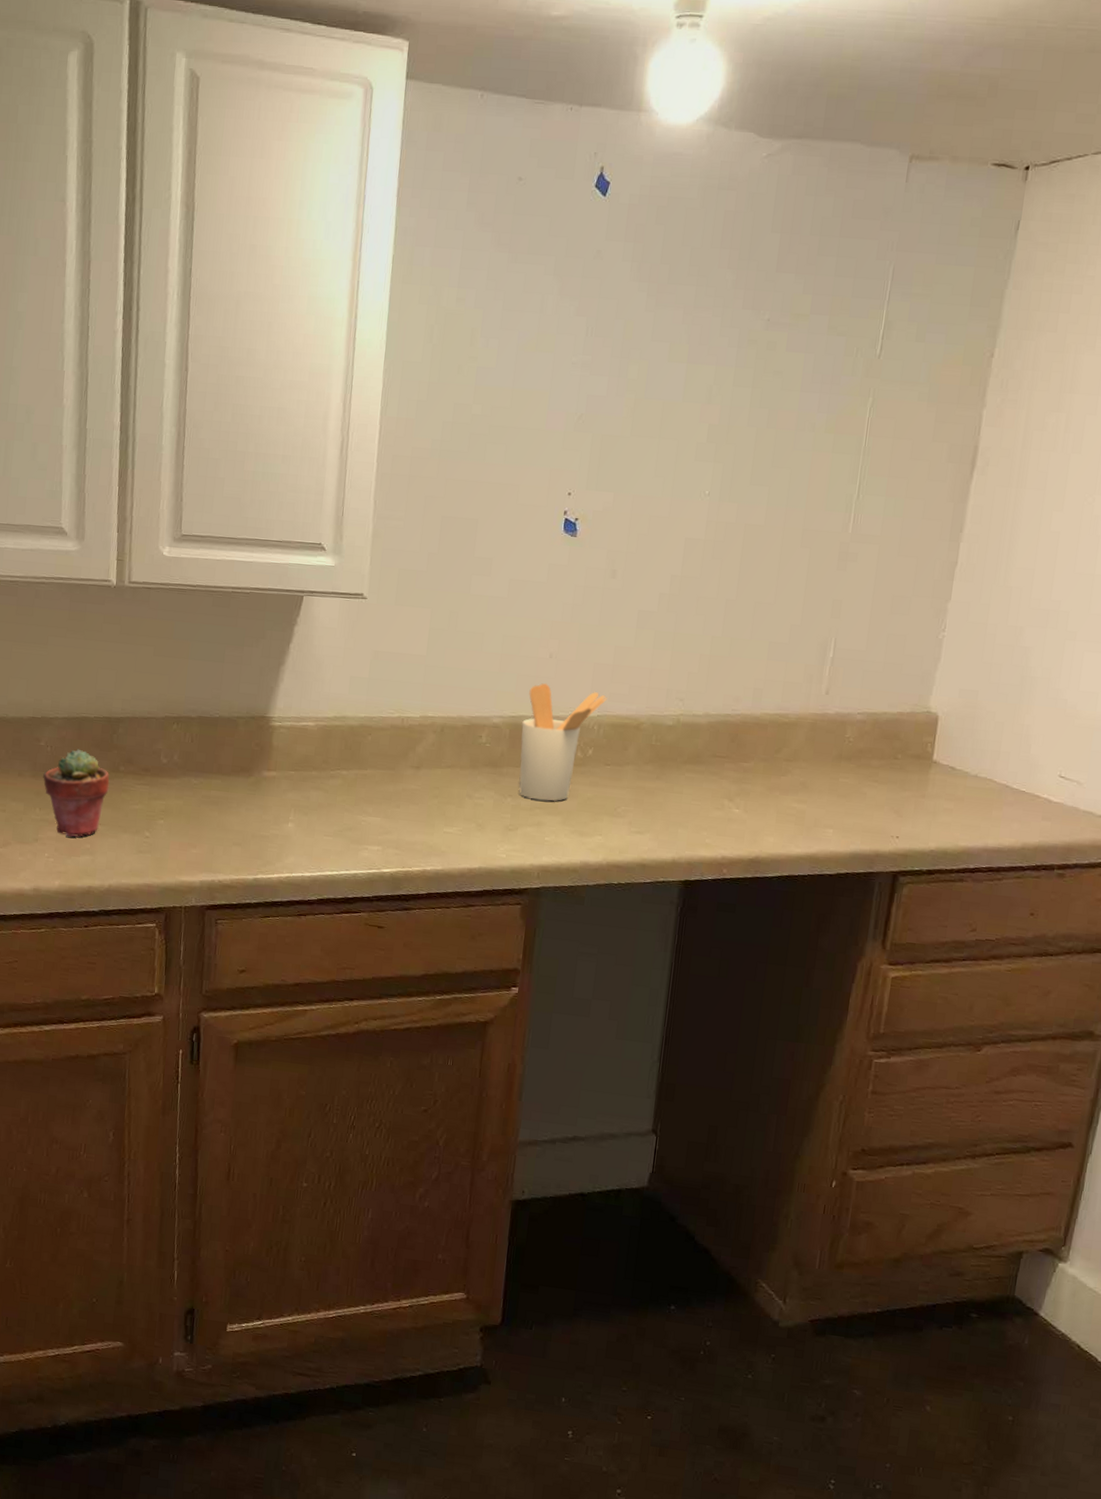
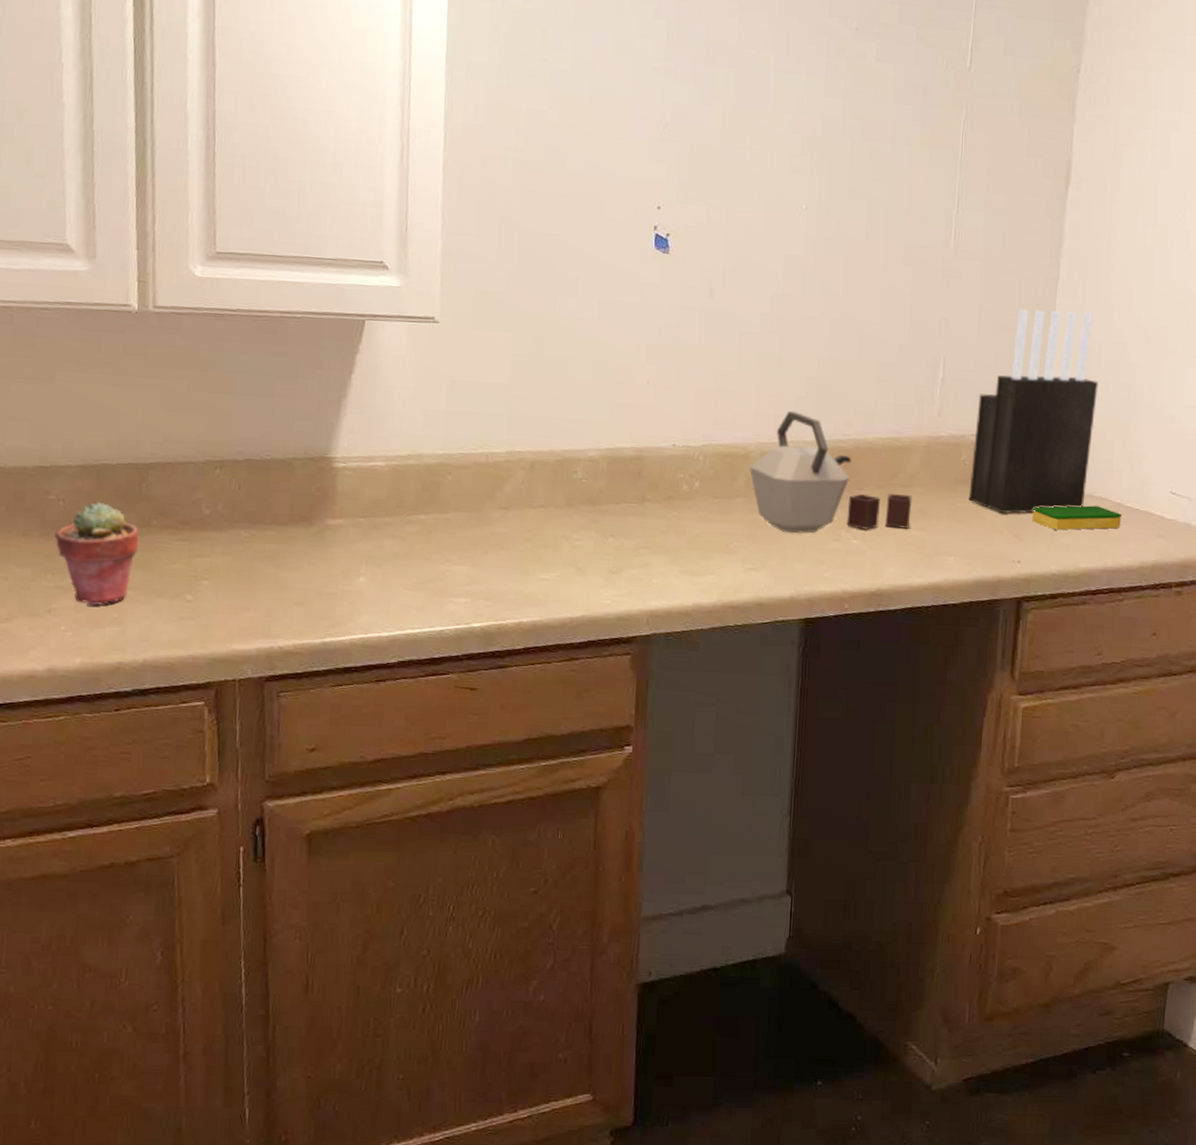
utensil holder: present [519,683,608,801] -> none [620,412,712,540]
kettle: none [640,685,795,802] -> present [750,410,912,534]
knife block: none [851,591,992,791] -> present [968,308,1099,514]
dish sponge: none [914,784,1007,810] -> present [1032,505,1122,531]

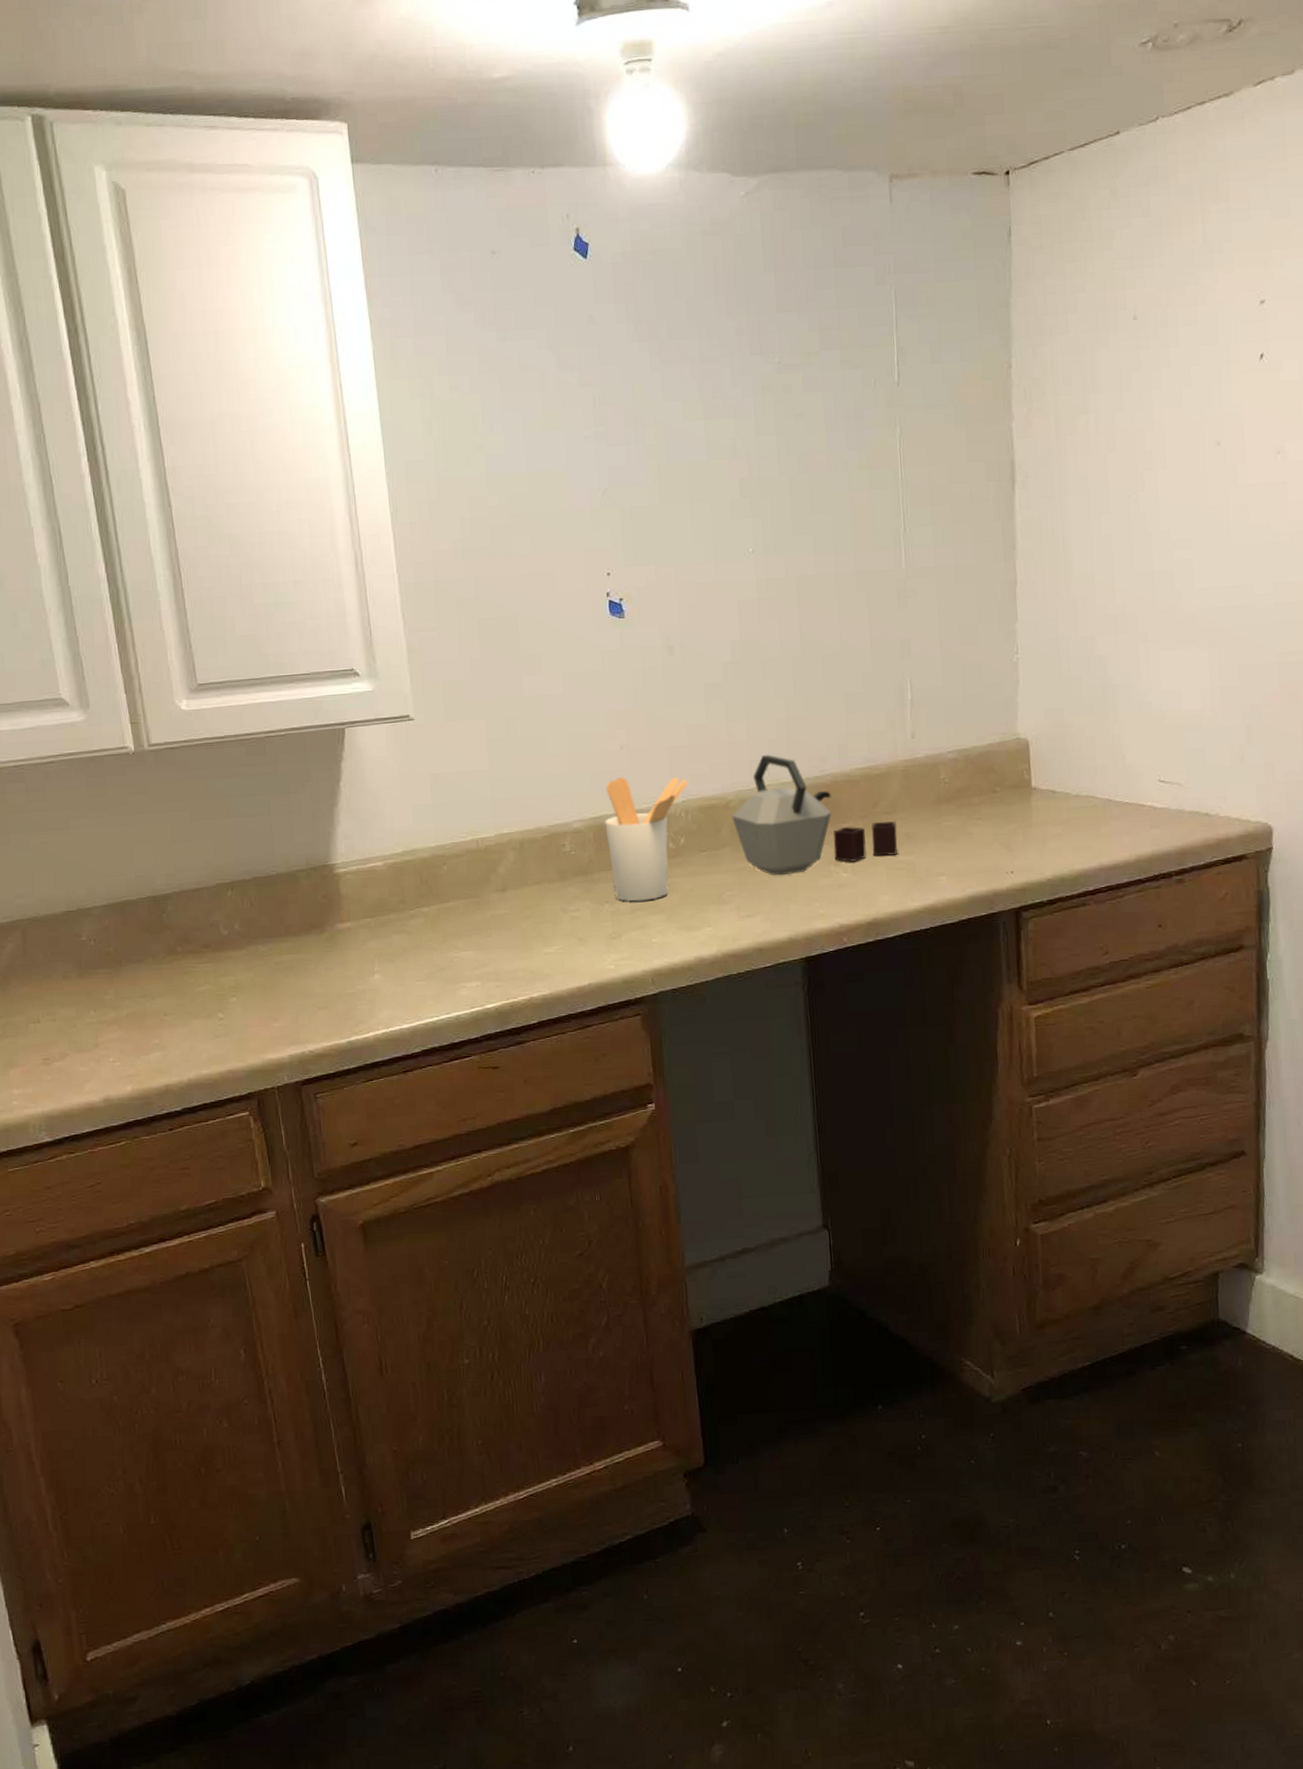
potted succulent: present [55,501,140,606] -> none [91,936,169,1035]
utensil holder: none [620,412,712,540] -> present [605,777,689,901]
knife block: present [968,308,1099,514] -> none [950,611,1072,827]
dish sponge: present [1032,505,1122,531] -> none [1020,805,1112,835]

